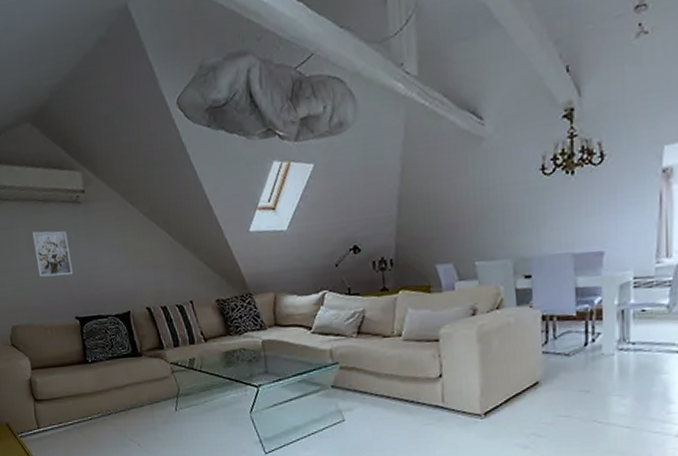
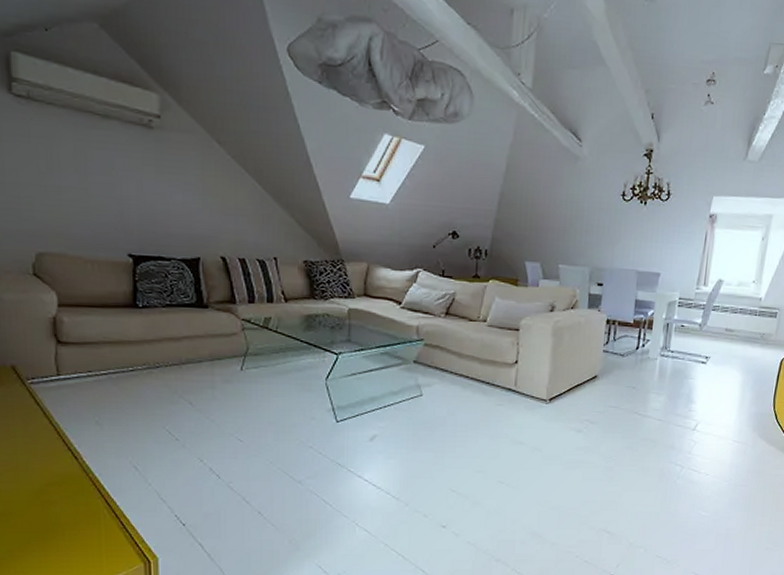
wall art: present [32,231,73,277] -> none [82,148,132,207]

